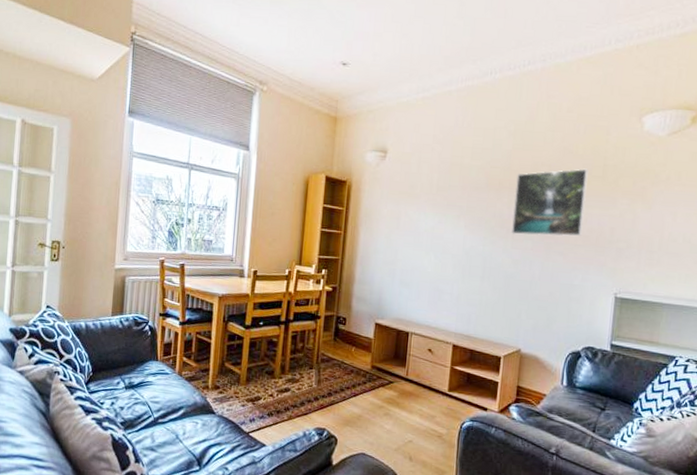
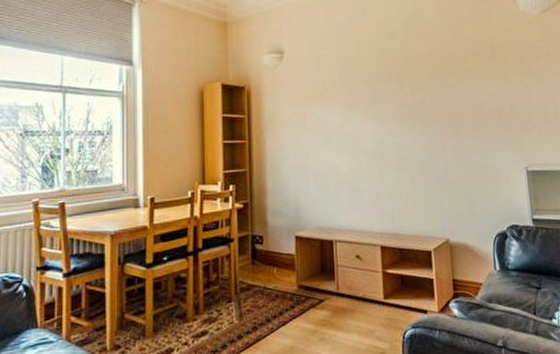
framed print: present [510,168,588,237] -> none [414,50,485,121]

